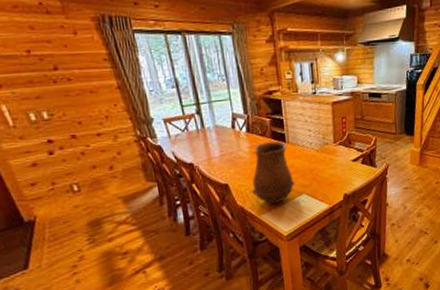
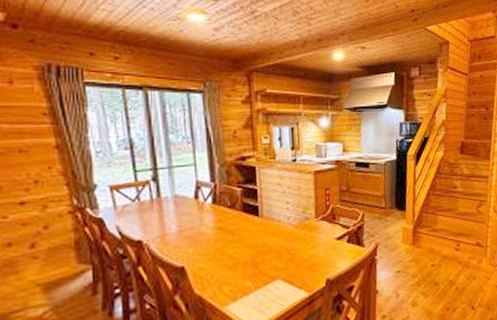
vase: present [250,141,295,204] -> none [212,214,268,293]

